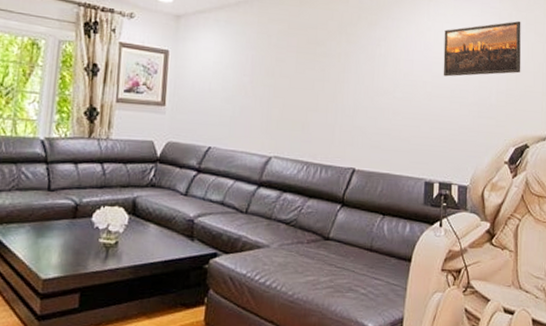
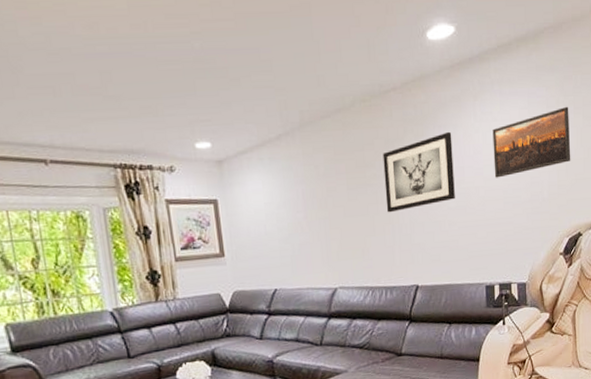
wall art: none [332,25,404,92] -> present [382,131,455,213]

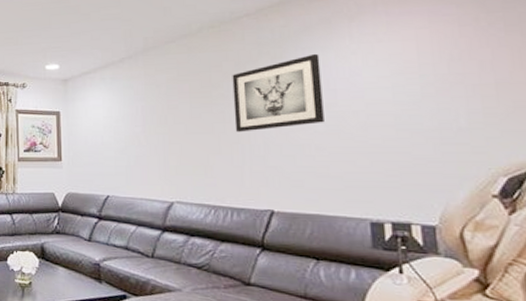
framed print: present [492,106,571,178] -> none [376,23,505,102]

